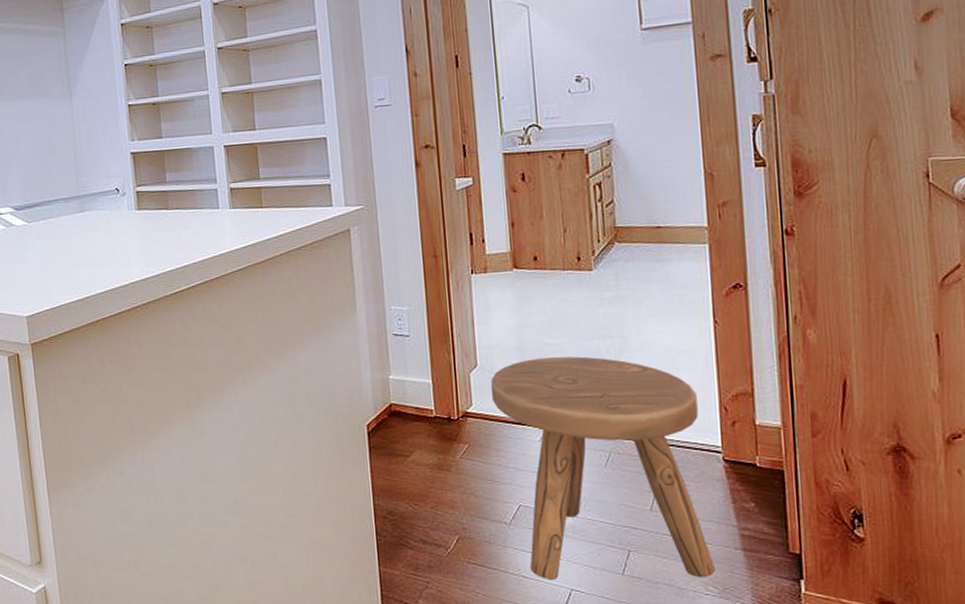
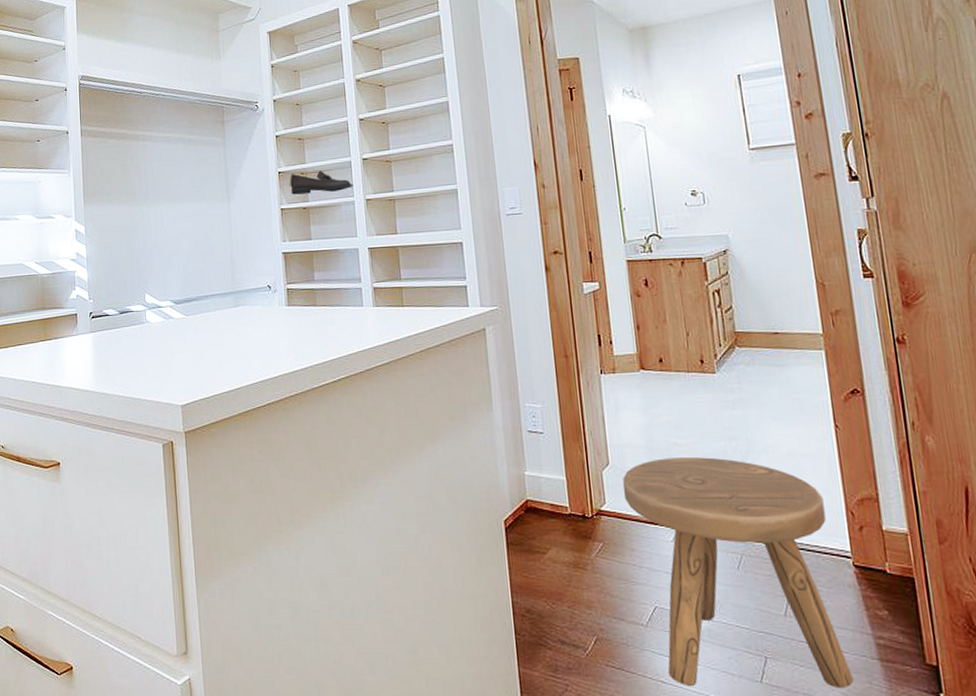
loafer: none [137,61,206,90] -> present [290,170,352,195]

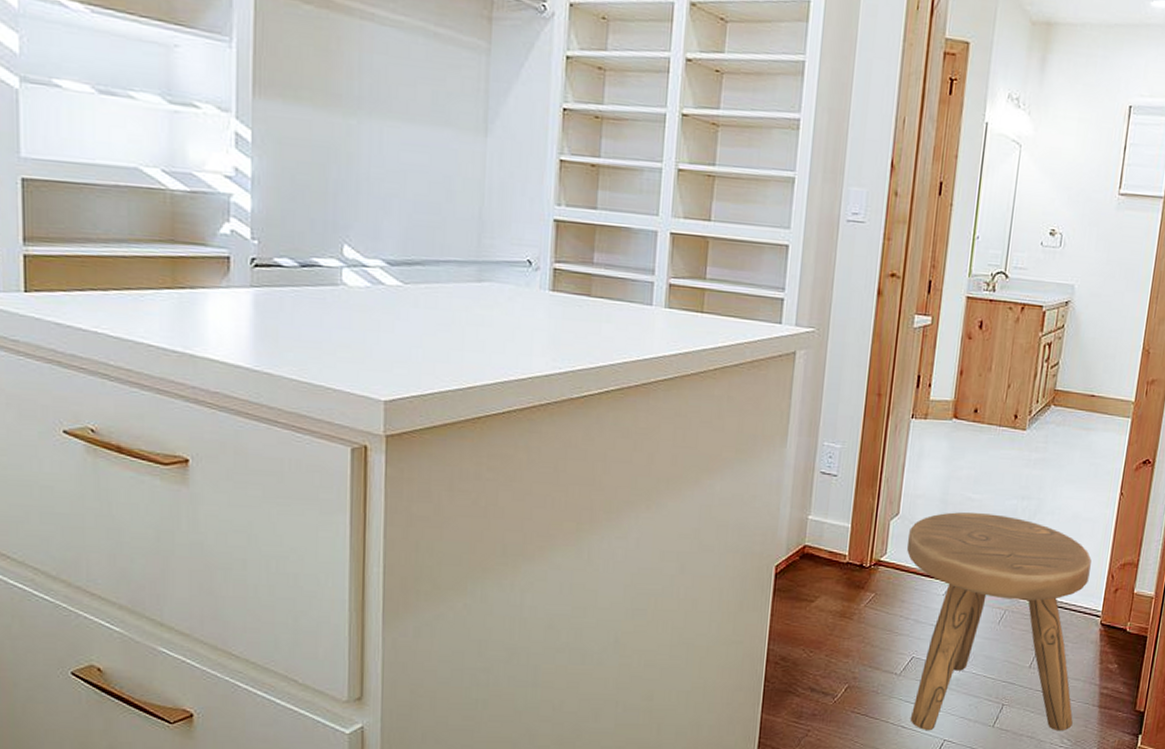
loafer: present [290,170,352,195] -> none [577,115,663,152]

